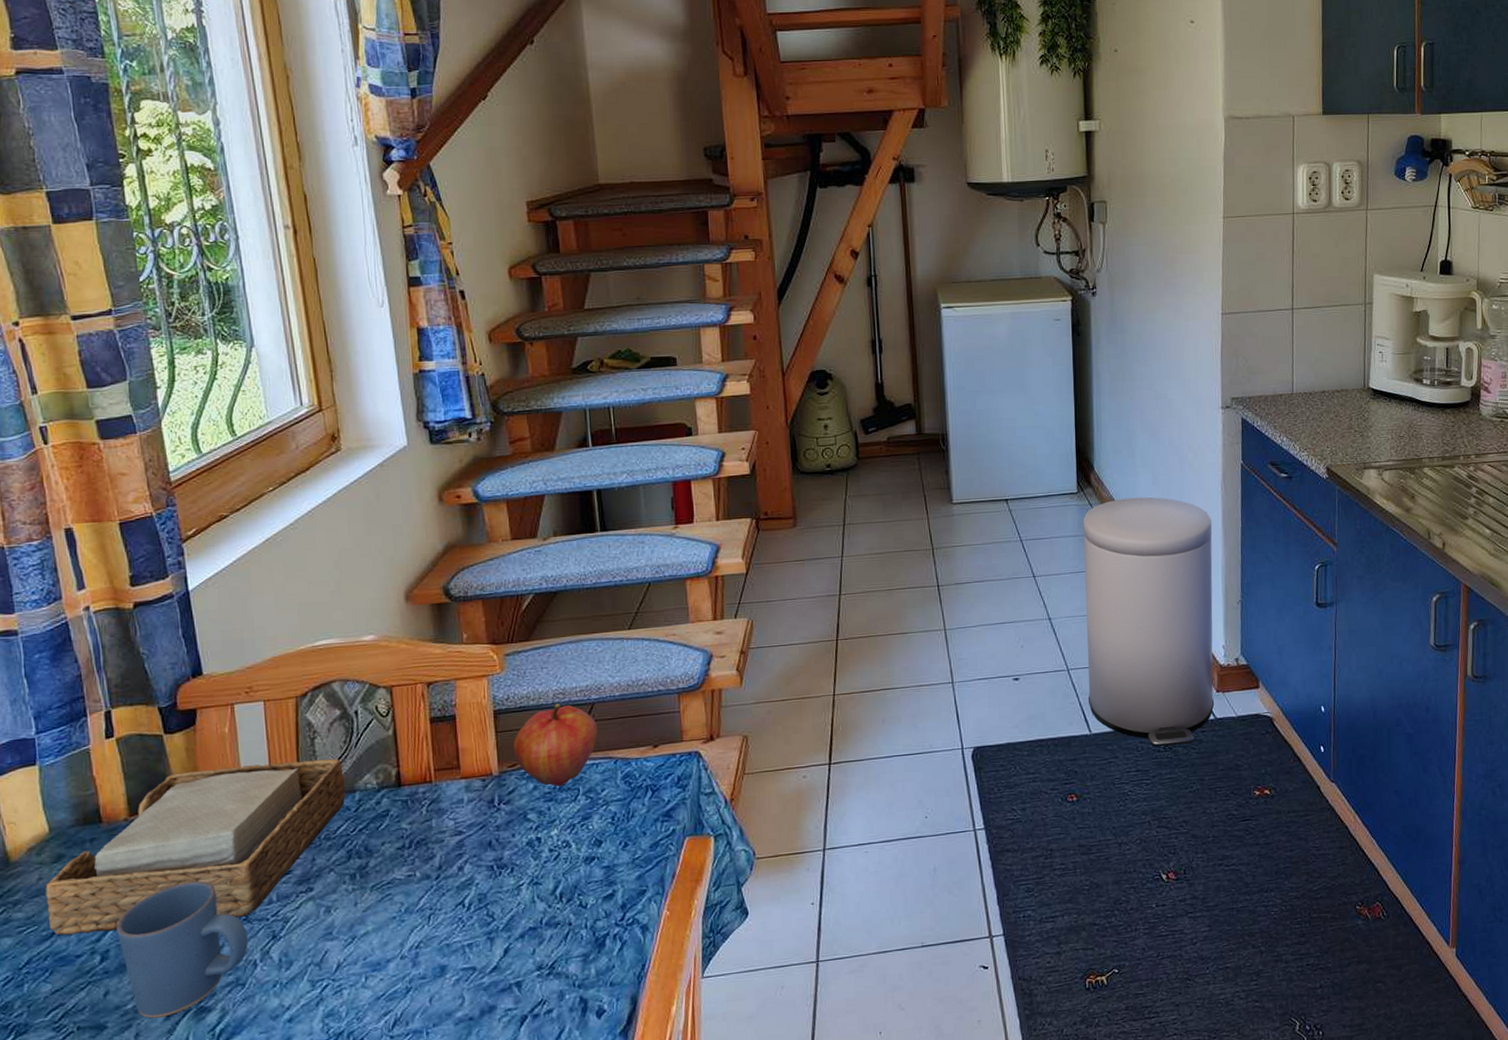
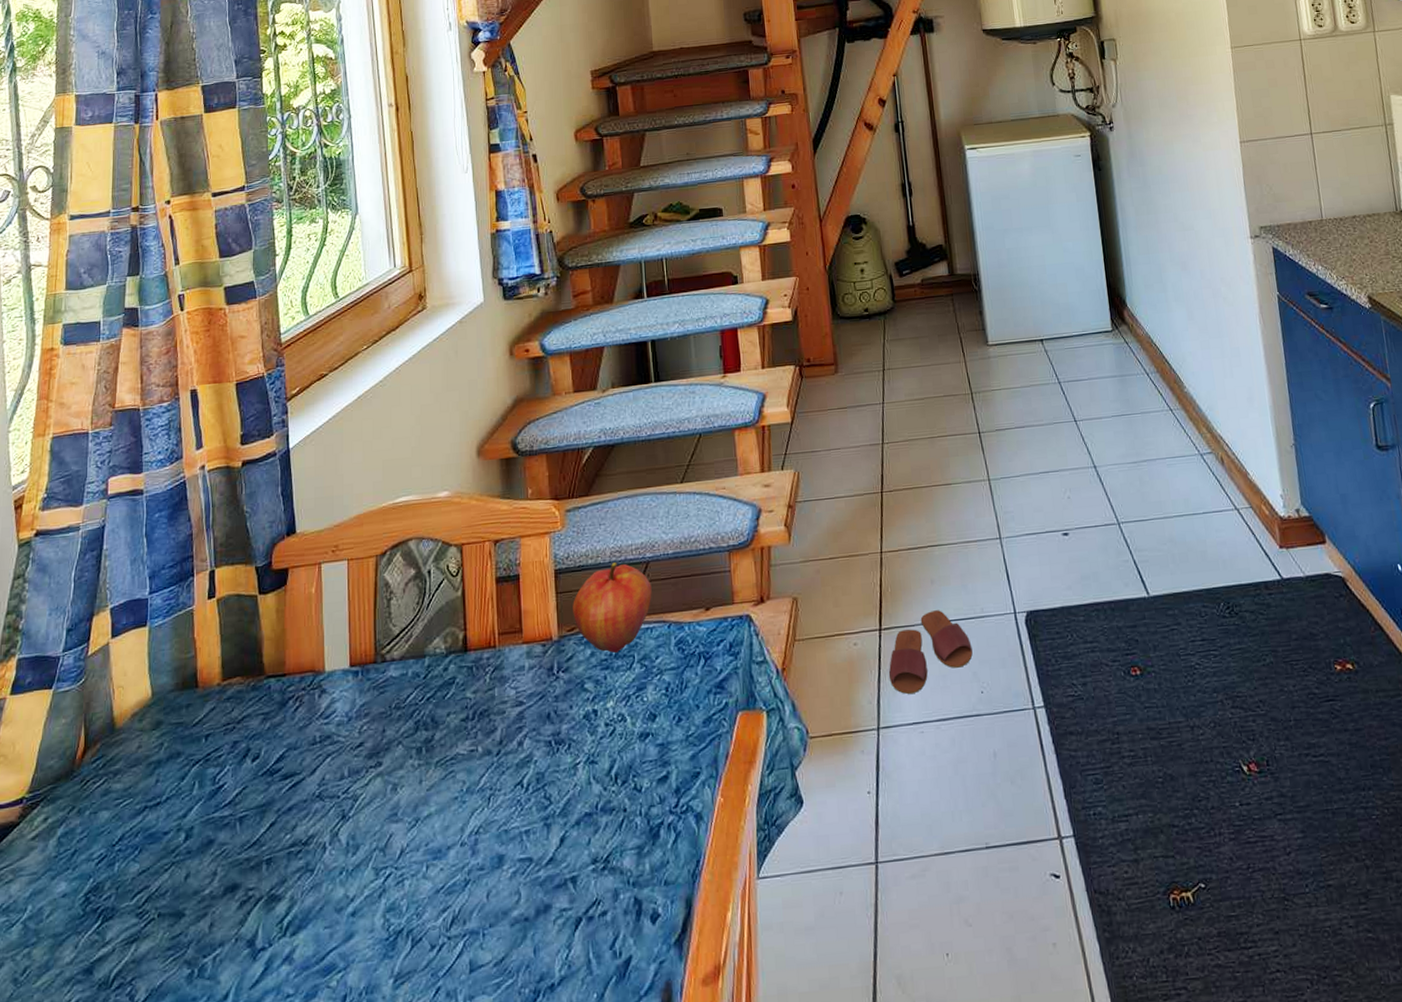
napkin holder: present [45,758,346,935] -> none [142,620,417,809]
mug: present [116,880,248,1018] -> none [202,752,319,906]
slippers: none [837,746,919,820] -> present [889,610,973,694]
pedal bin: present [1083,497,1214,747] -> none [1120,333,1279,612]

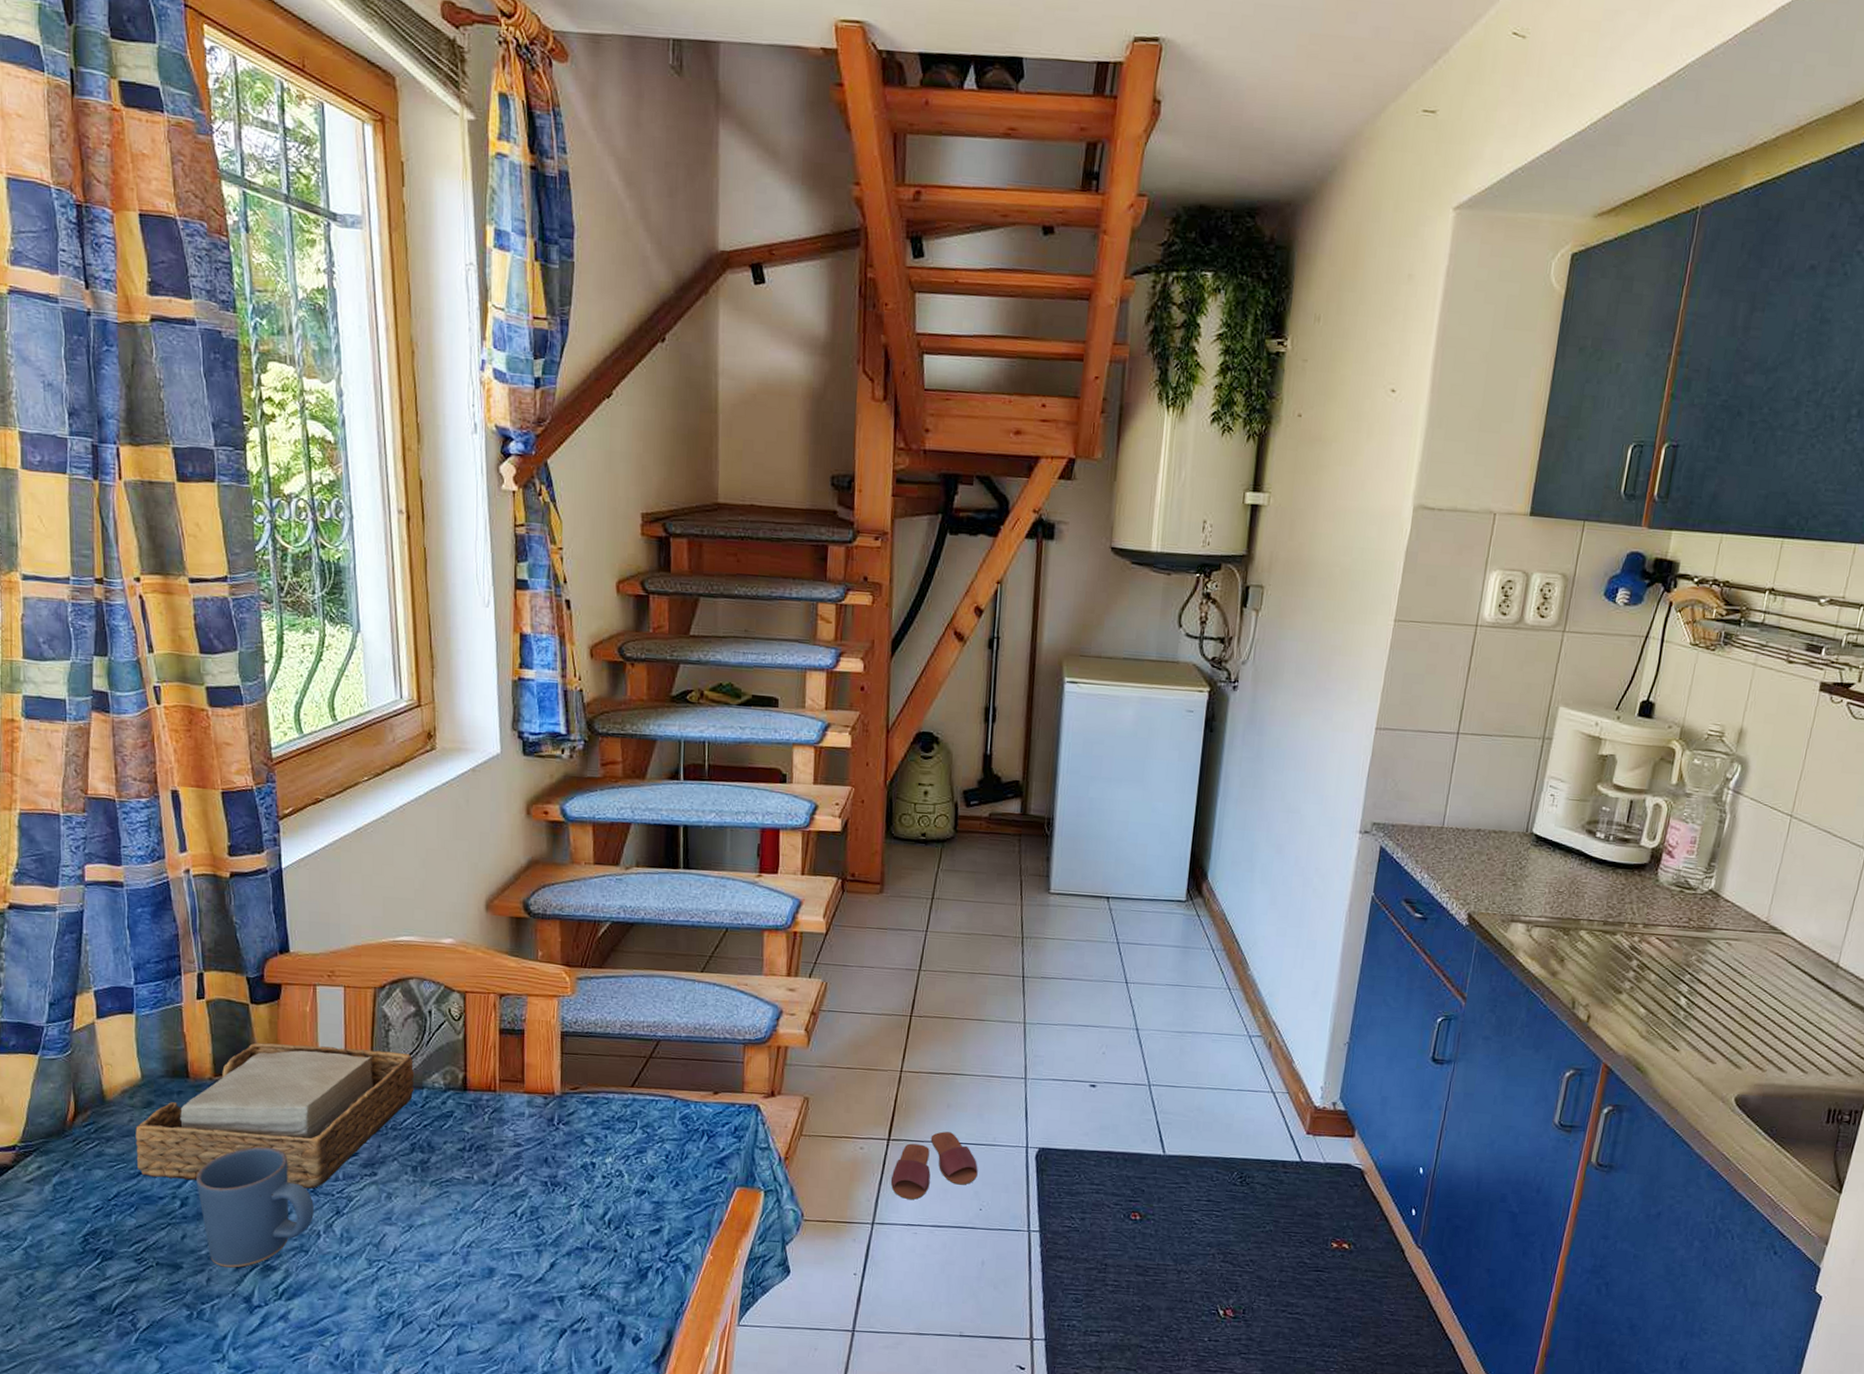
napkin holder: none [142,620,417,809] -> present [135,1042,415,1189]
mug: none [202,752,319,906] -> present [196,1146,314,1268]
fruit: present [573,562,652,654] -> none [577,1035,661,1117]

